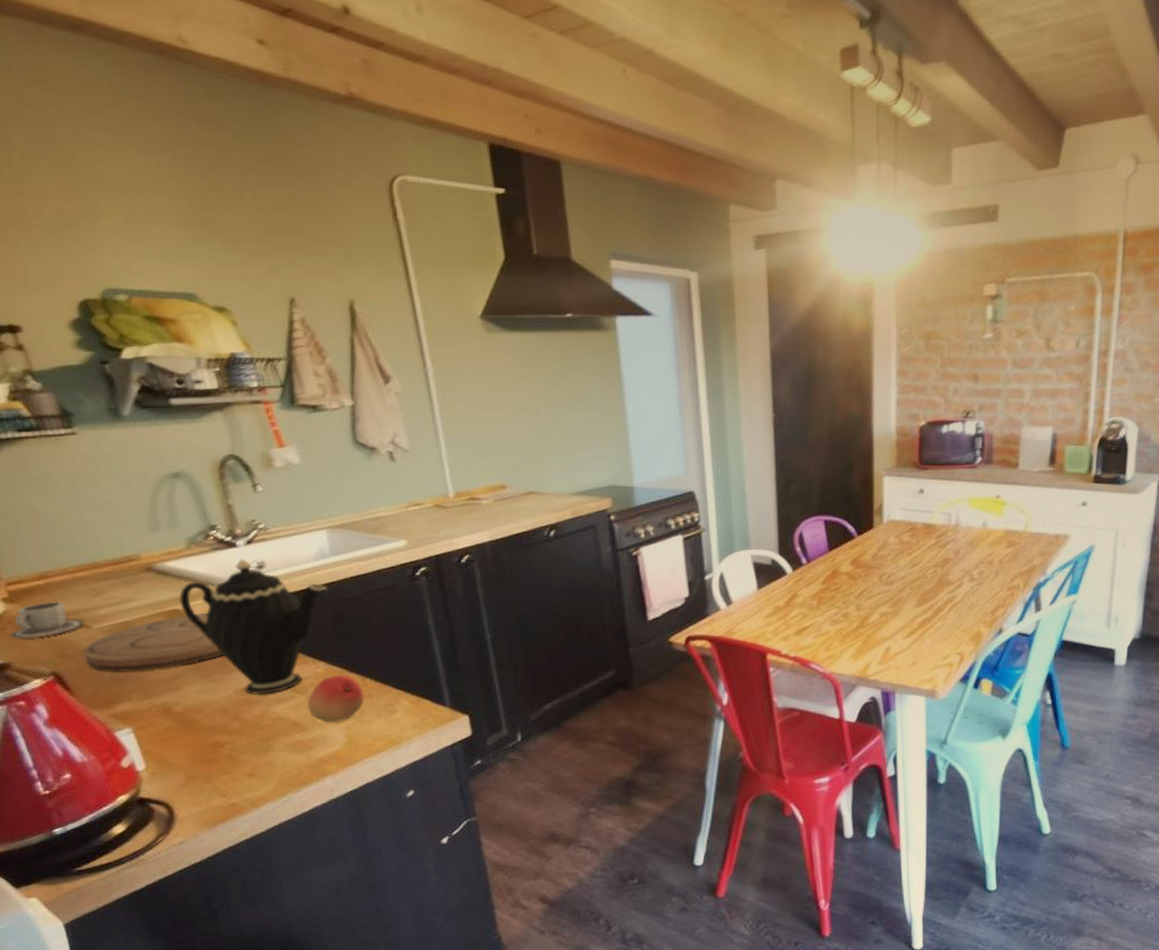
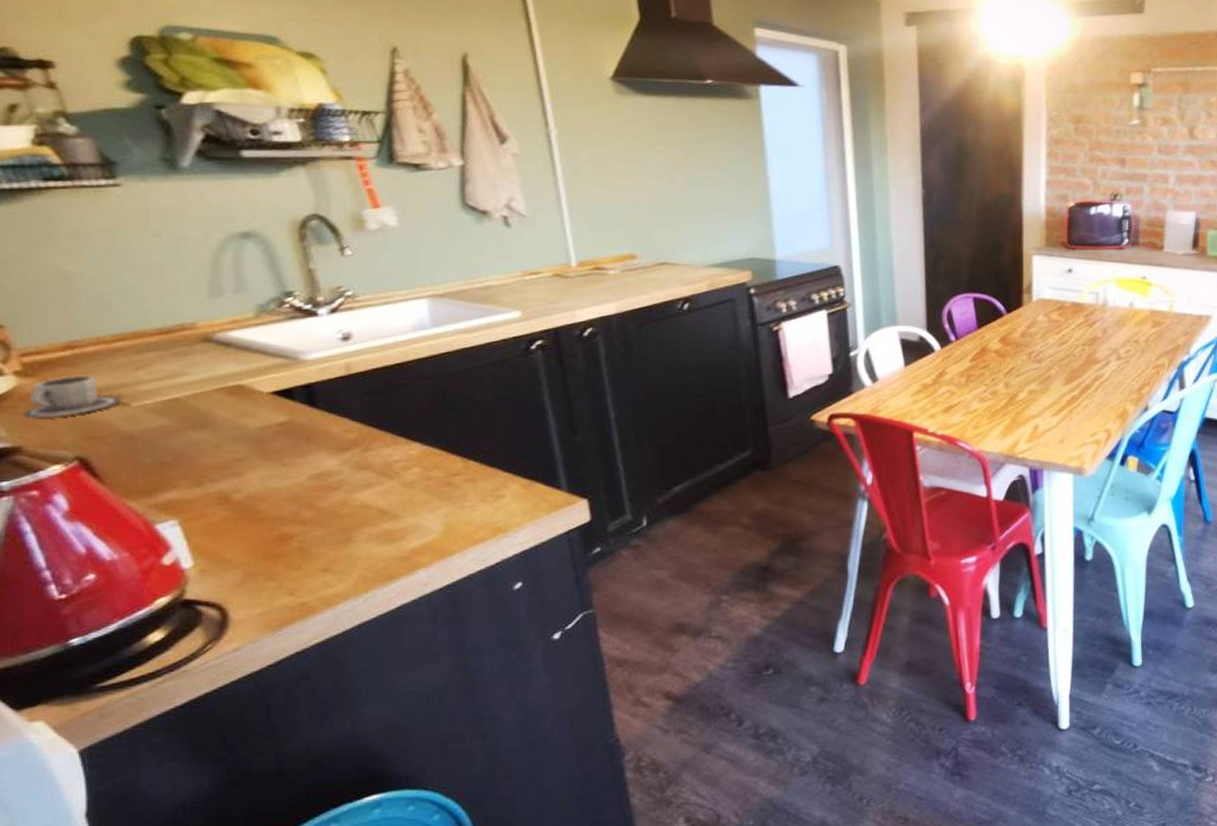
cutting board: present [83,612,224,673] -> none [118,388,298,457]
teapot: present [179,559,327,695] -> none [243,329,426,480]
fruit: present [307,675,365,722] -> none [397,457,467,509]

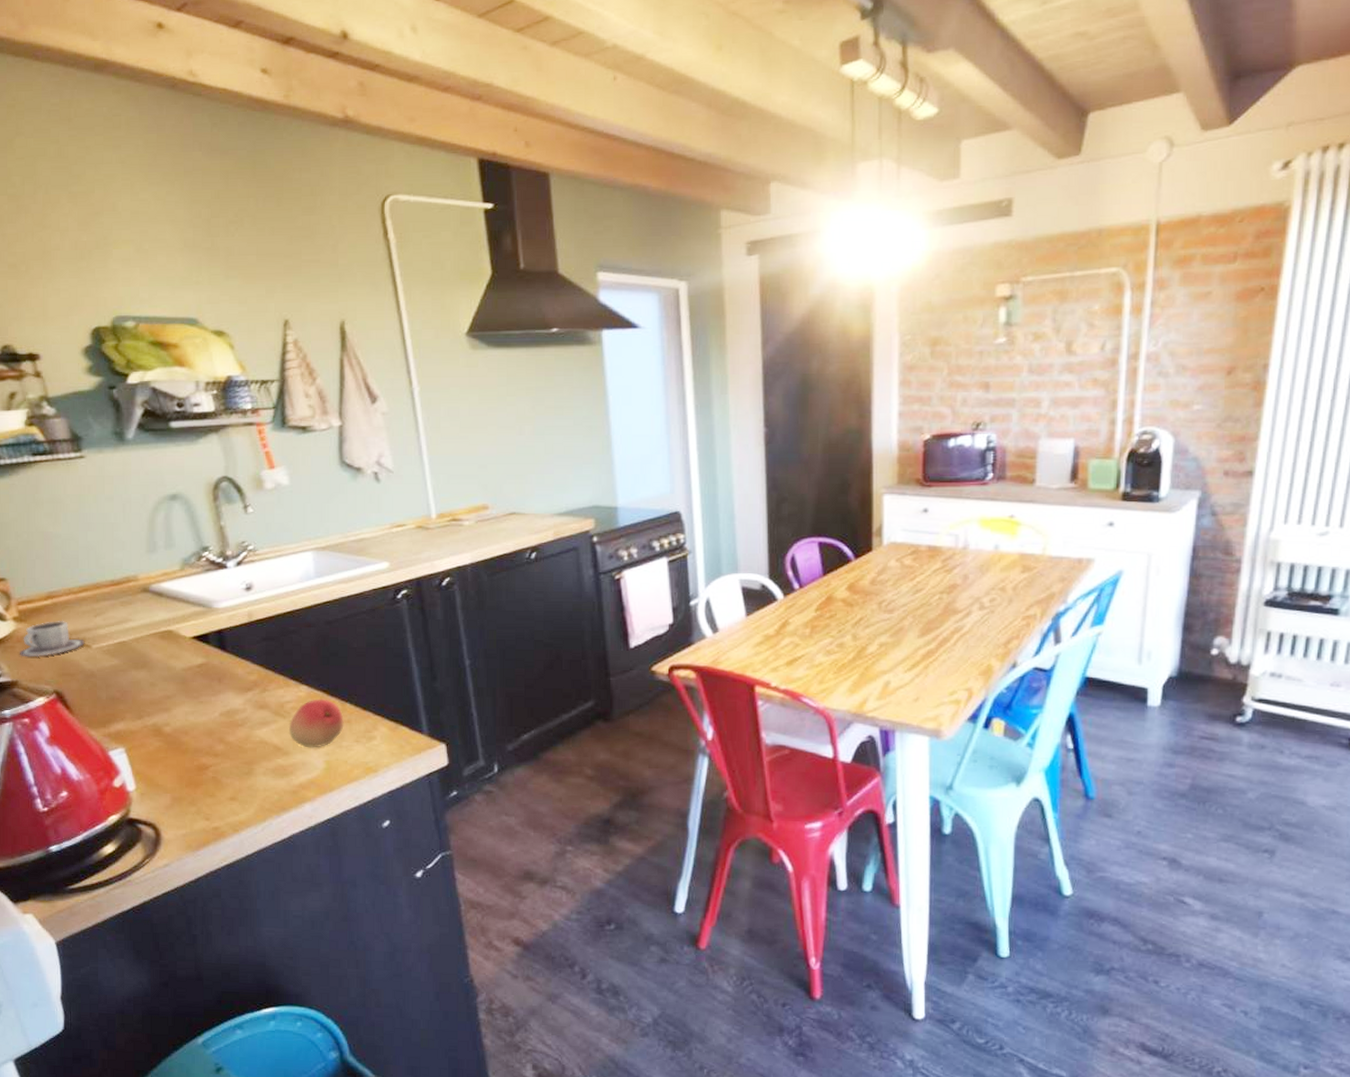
fruit: none [397,457,467,509] -> present [288,699,344,747]

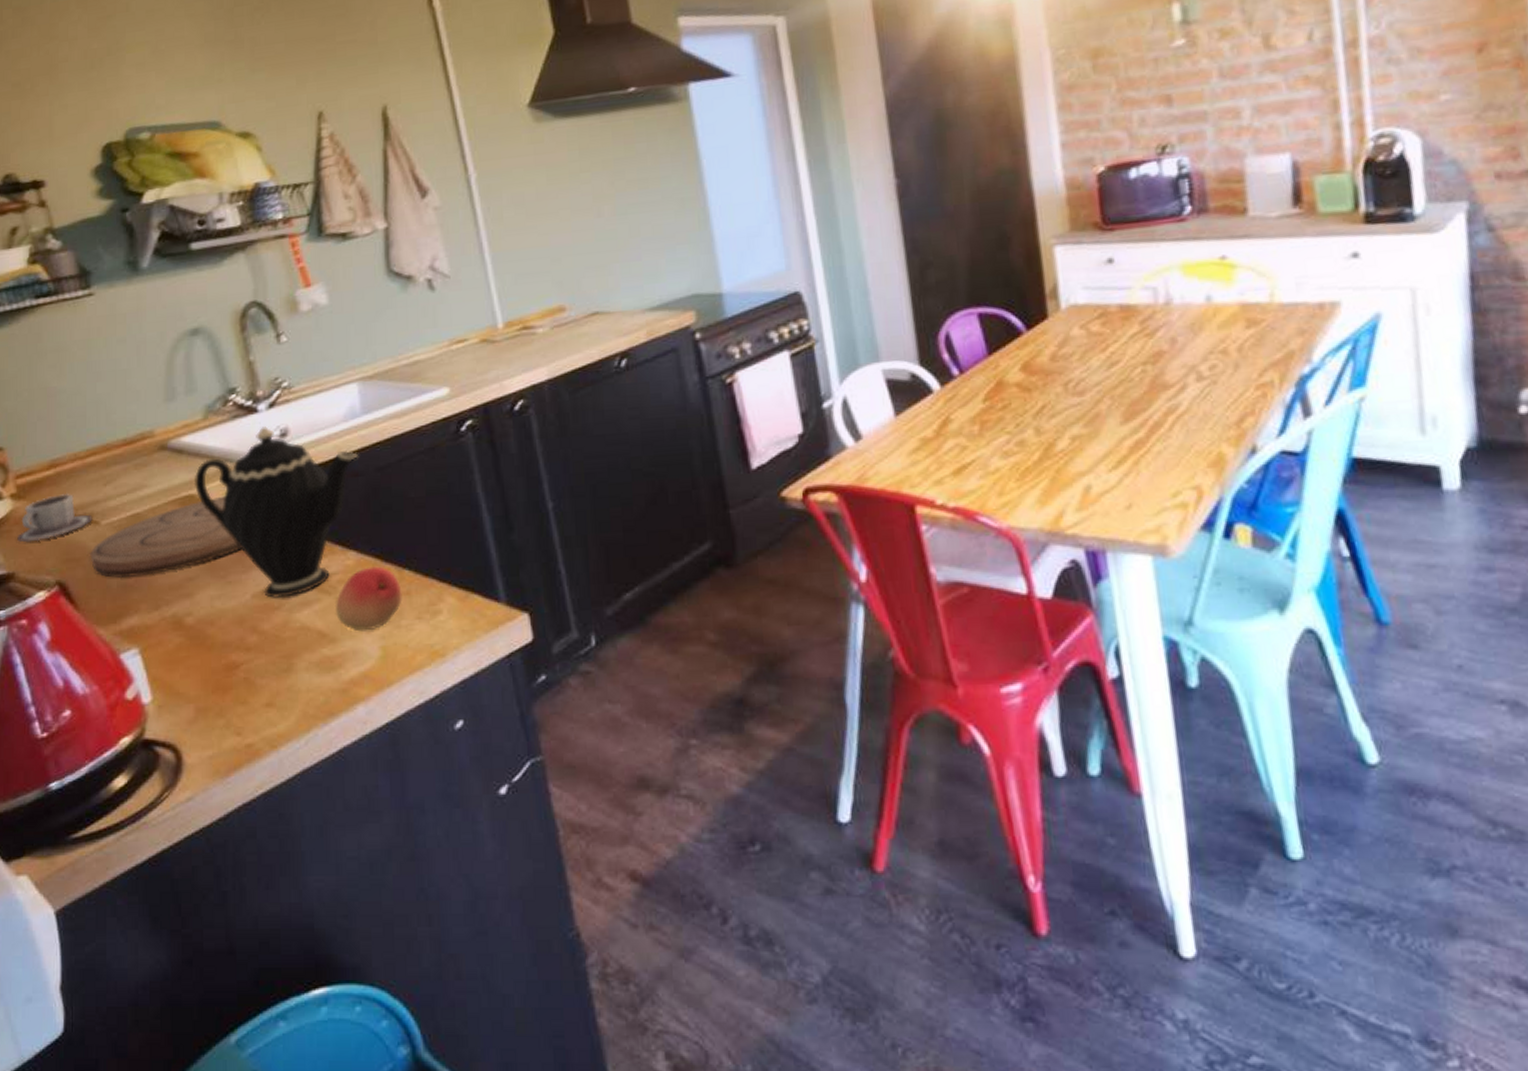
cutting board: none [83,633,212,692] -> present [90,495,242,579]
teapot: none [172,580,311,717] -> present [194,426,358,598]

